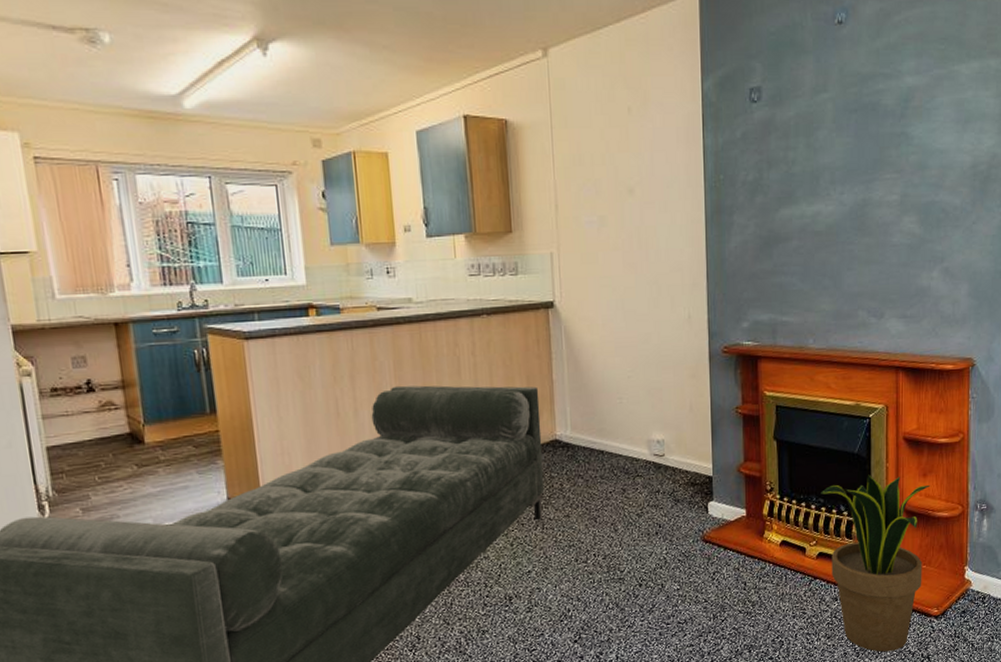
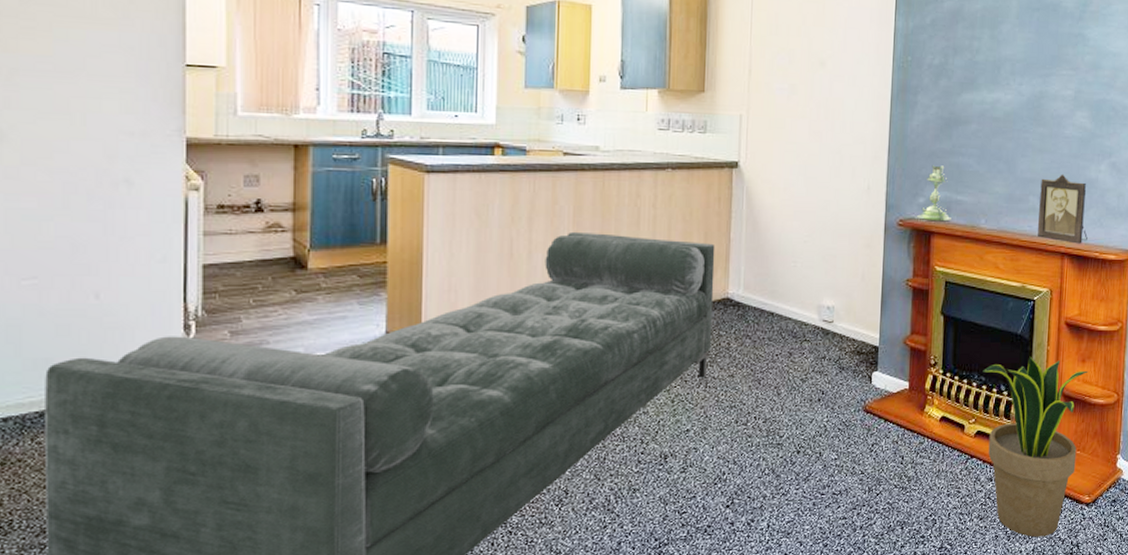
candlestick: none [741,287,778,347] -> present [916,165,951,223]
photo frame: none [868,284,922,357] -> present [1037,174,1088,244]

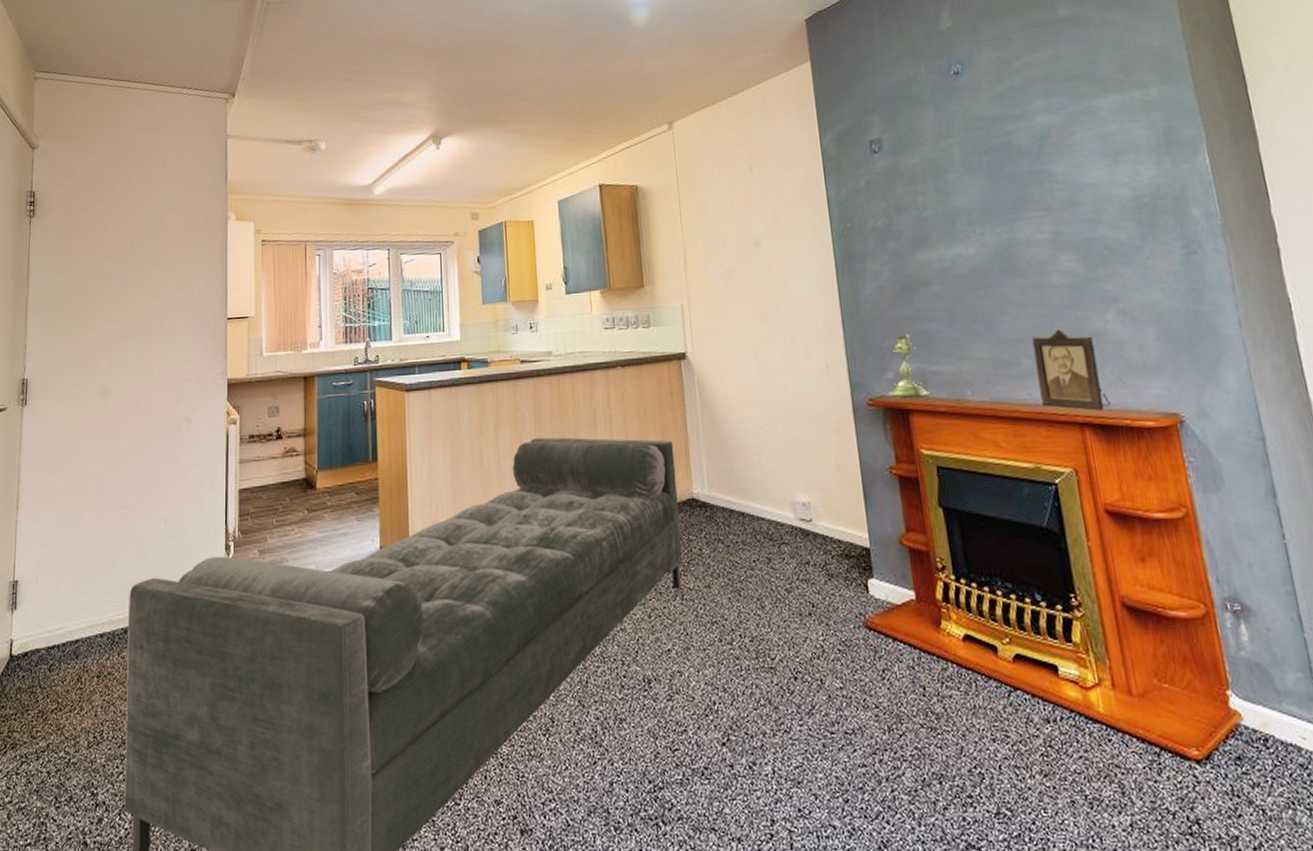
potted plant: present [983,356,1089,538] -> none [1006,555,1168,807]

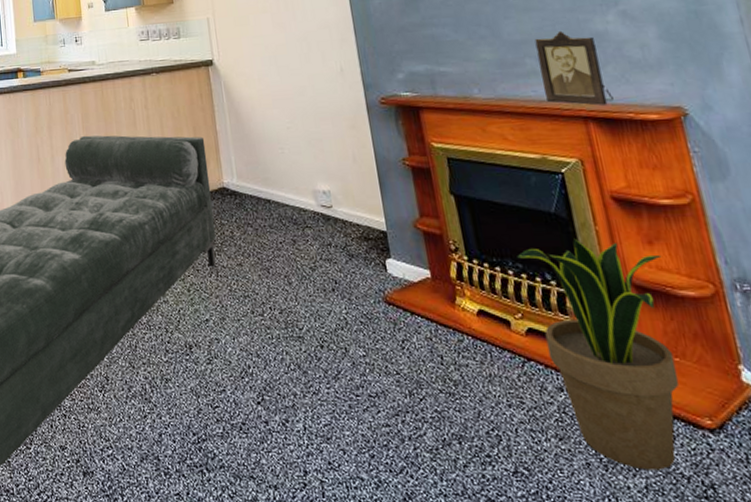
candlestick: present [887,334,930,399] -> none [398,39,438,97]
potted plant: none [1006,555,1168,807] -> present [517,238,680,471]

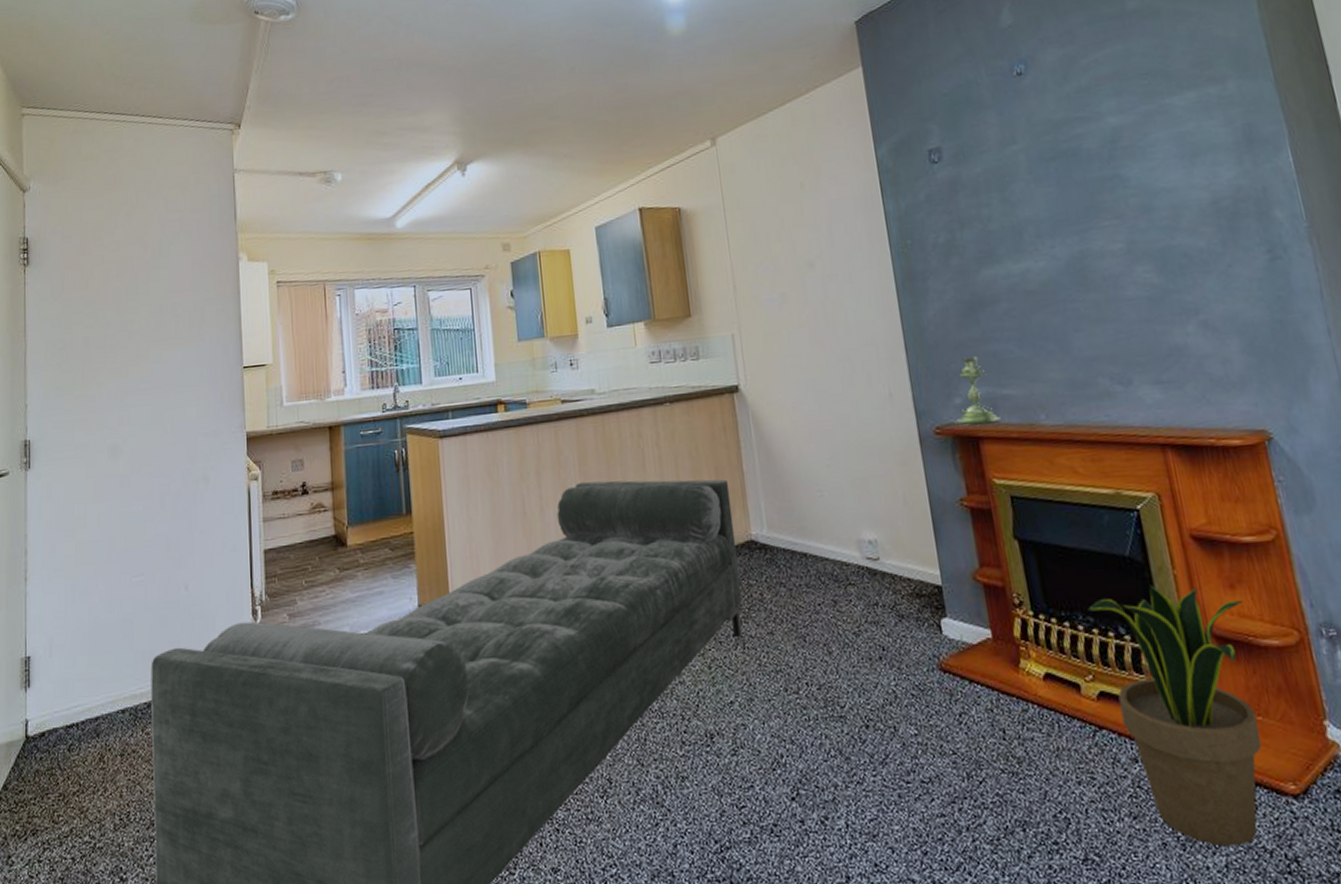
candlestick: none [398,39,438,97] -> present [955,356,1001,426]
photo frame: present [534,30,614,106] -> none [1108,344,1194,431]

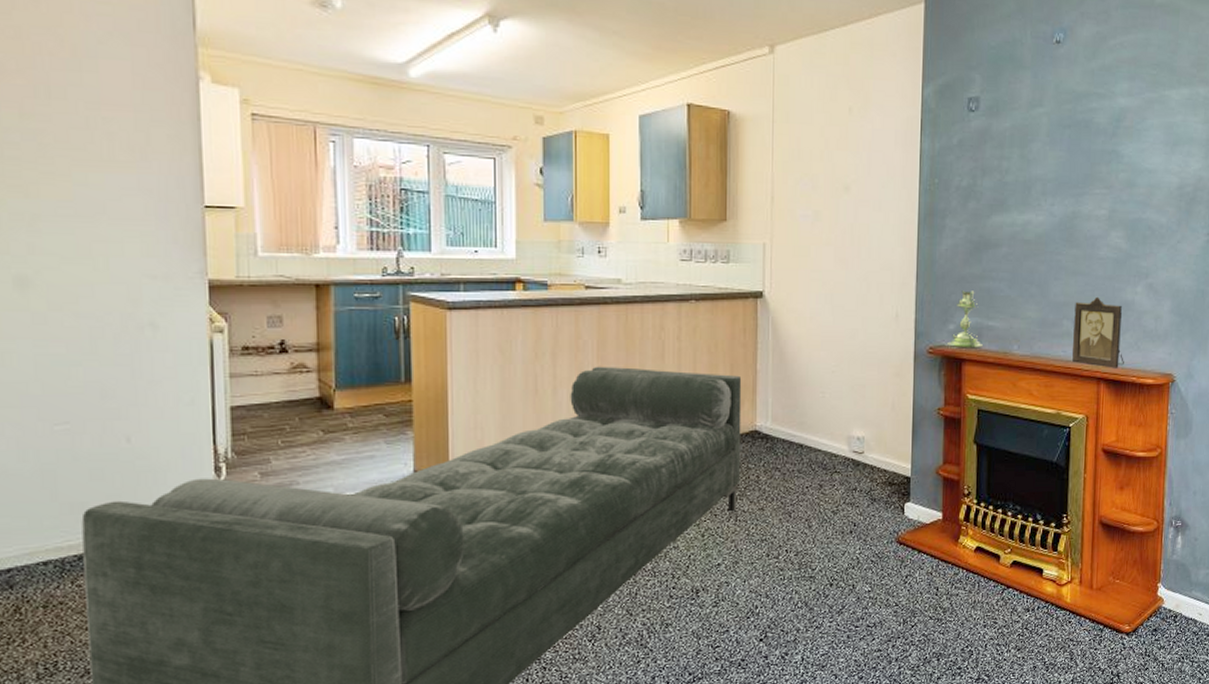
potted plant: present [1088,585,1263,847] -> none [1018,484,1127,668]
photo frame: none [1108,344,1194,431] -> present [1072,296,1124,368]

